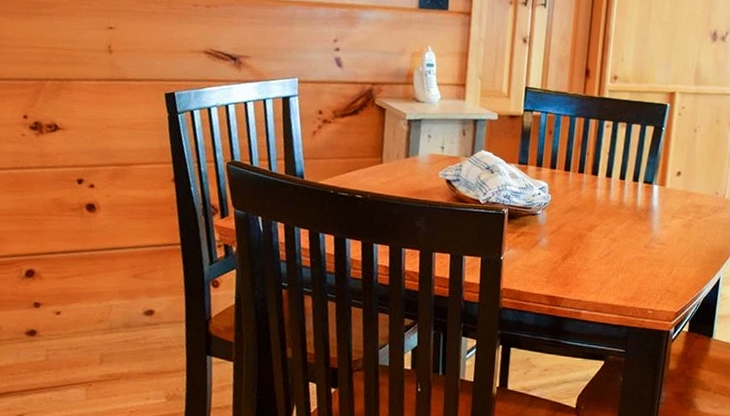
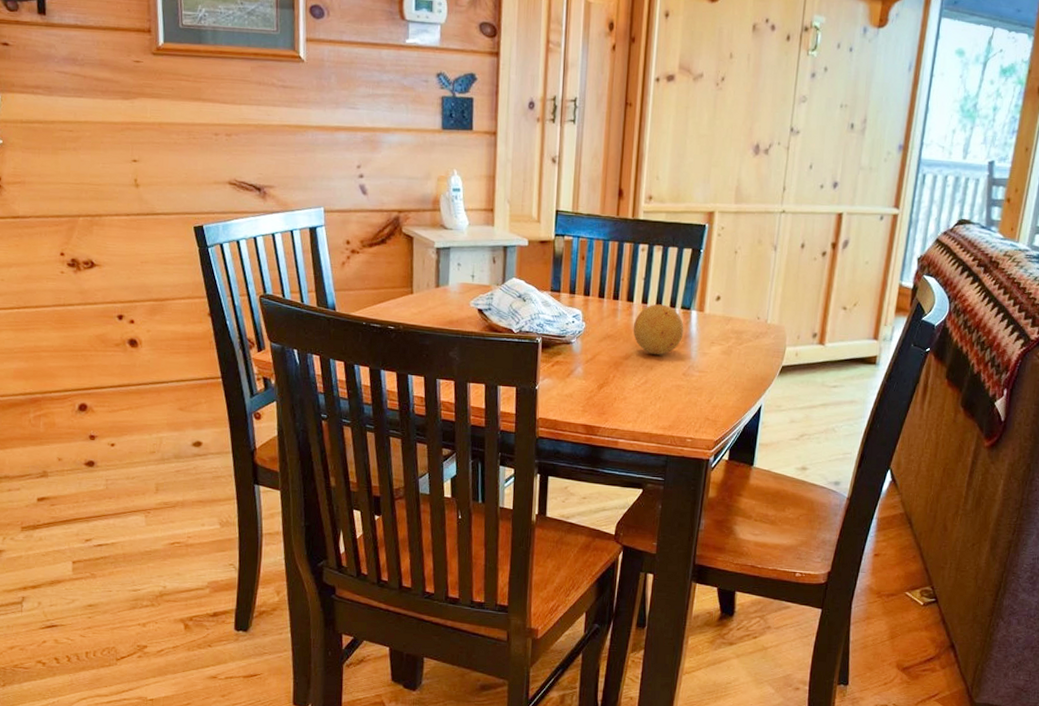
fruit: none [597,178,646,227] -> present [633,304,684,355]

